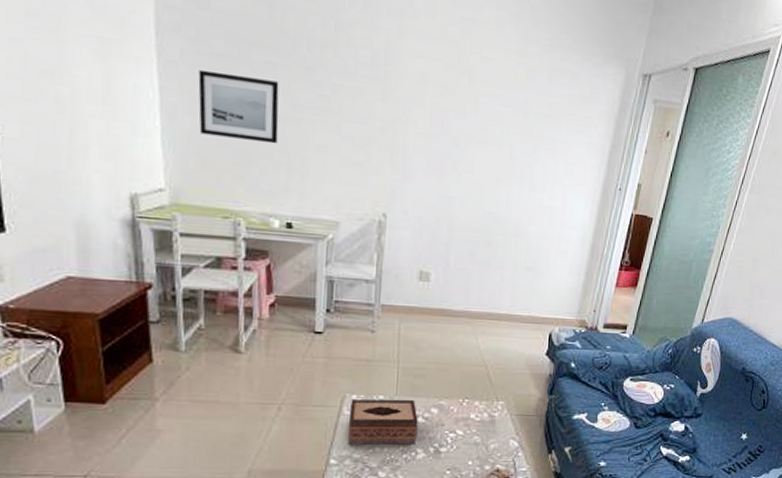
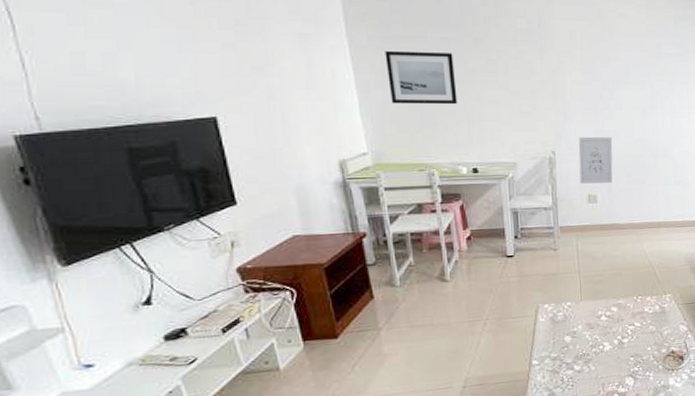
tissue box: present [348,399,418,445] -> none [544,302,603,346]
wall art: none [412,200,457,261] -> present [578,136,613,184]

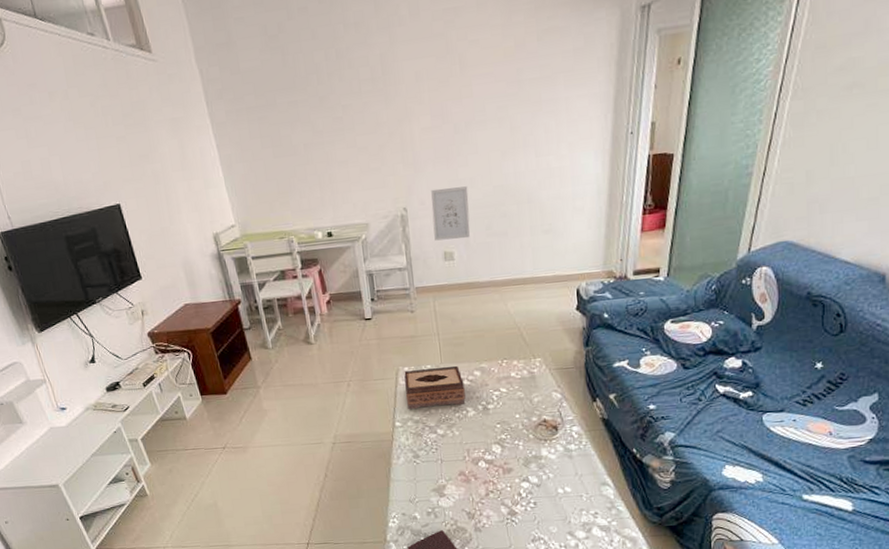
wall art: present [385,50,458,105] -> none [241,116,309,175]
tissue box: none [544,302,603,346] -> present [404,365,466,409]

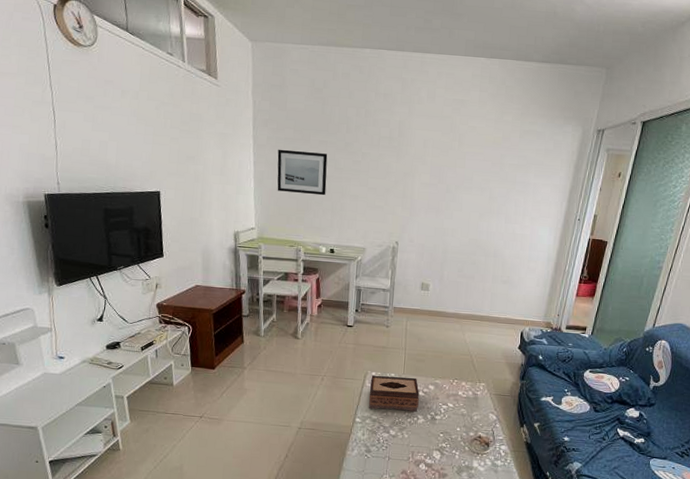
wall art: none [241,116,309,175] -> present [277,149,328,196]
wall art: present [431,186,470,241] -> none [416,231,449,276]

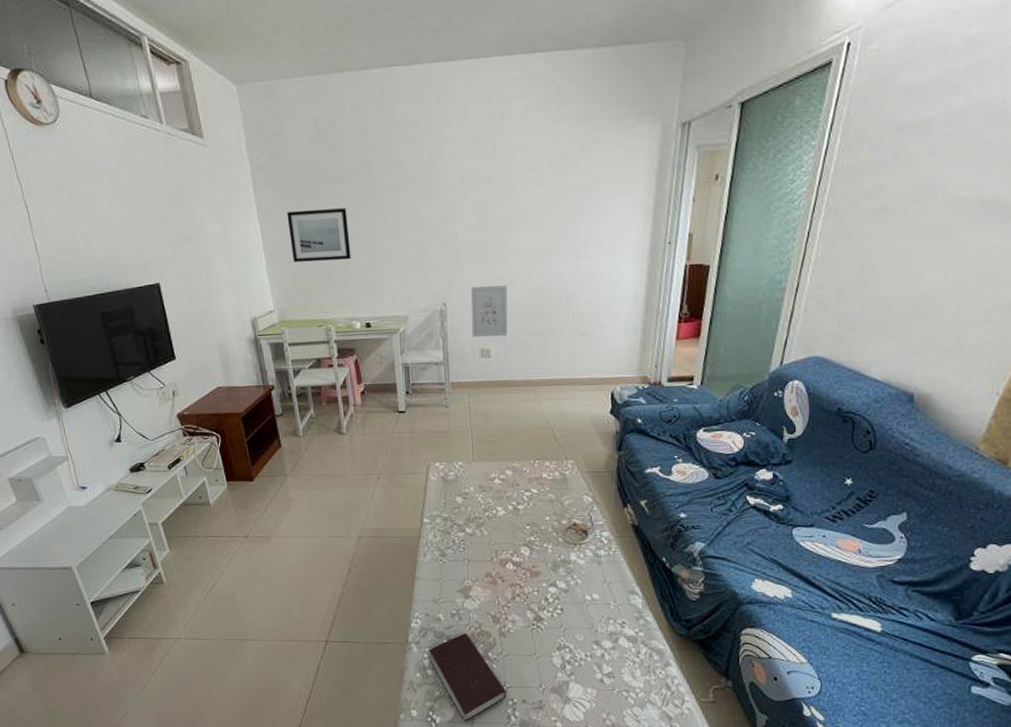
tissue box: present [369,375,419,412] -> none [435,463,496,506]
wall art: none [416,231,449,276] -> present [470,285,508,337]

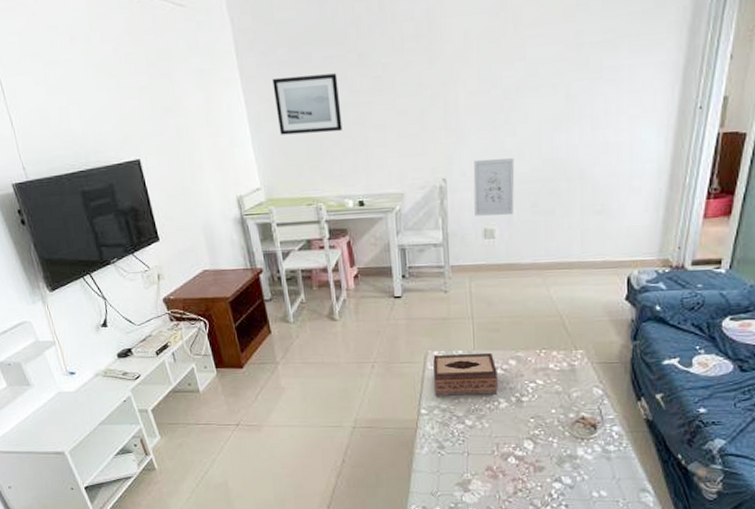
tissue box: none [435,463,496,506] -> present [433,352,498,396]

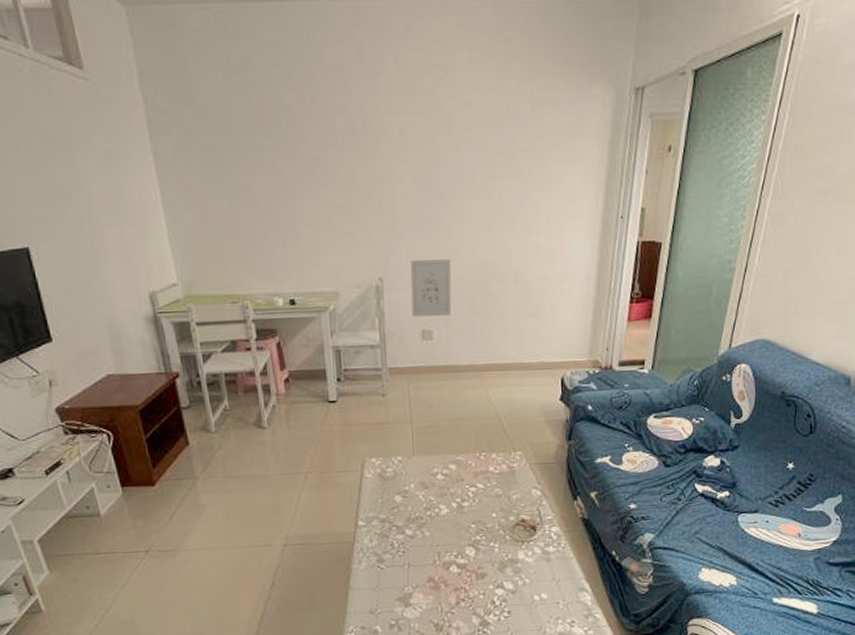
wall art: present [272,73,343,135] -> none [192,164,271,227]
tissue box: present [433,352,498,396] -> none [371,457,439,506]

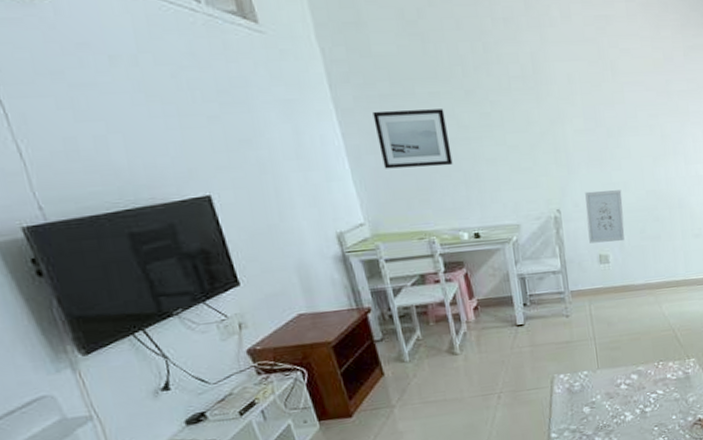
wall art: none [192,164,271,227] -> present [372,109,453,169]

